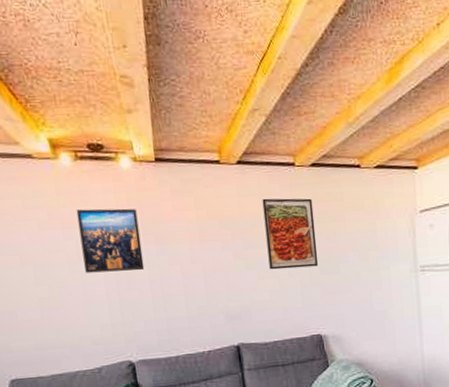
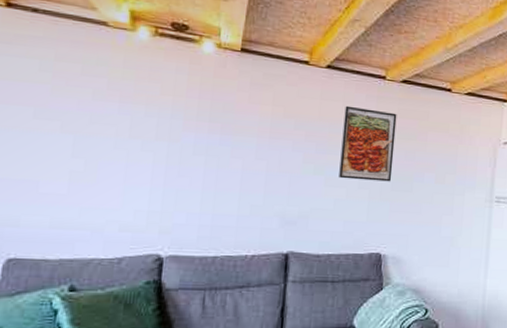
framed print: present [76,208,145,273] -> none [133,85,208,159]

